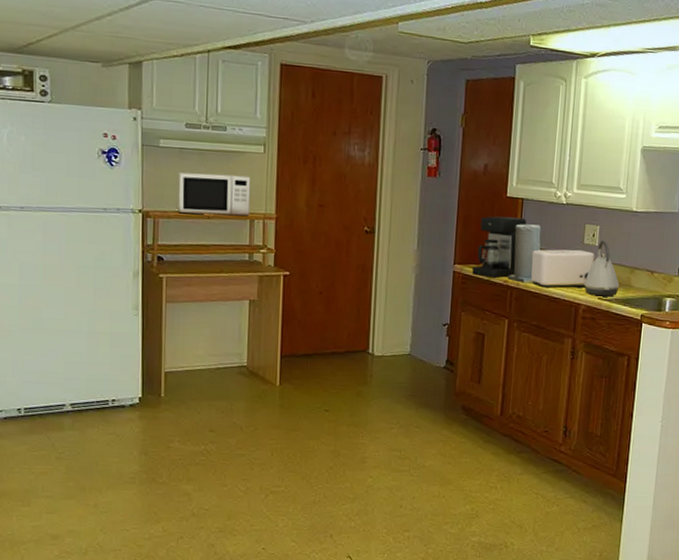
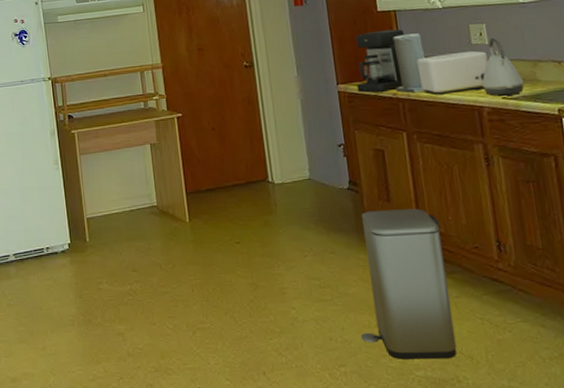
microwave: present [175,171,251,216] -> none [74,33,139,76]
pedal bin: none [428,390,520,527] -> present [360,208,457,359]

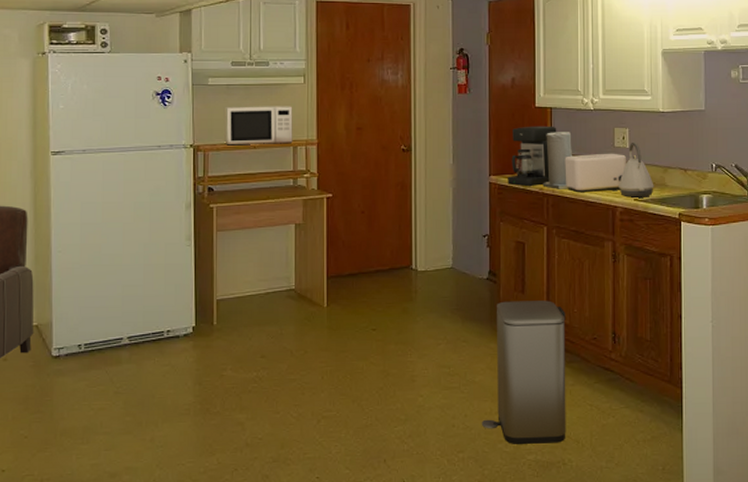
microwave: none [74,33,139,76] -> present [223,105,293,146]

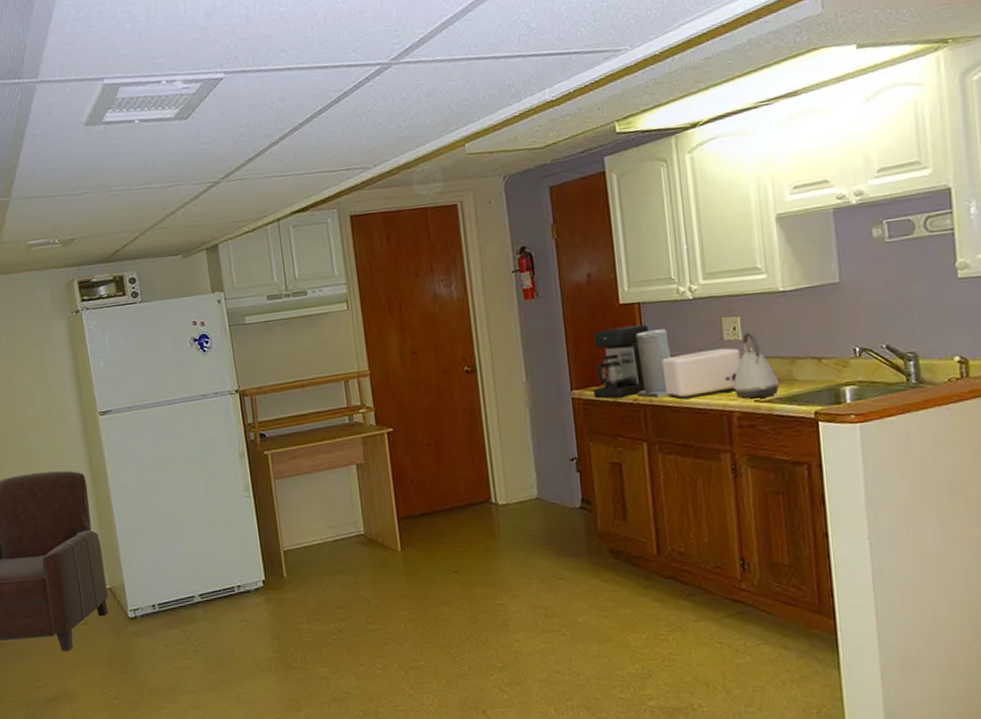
microwave: present [223,105,293,146] -> none [265,335,343,387]
pedal bin: present [481,300,566,444] -> none [589,527,693,690]

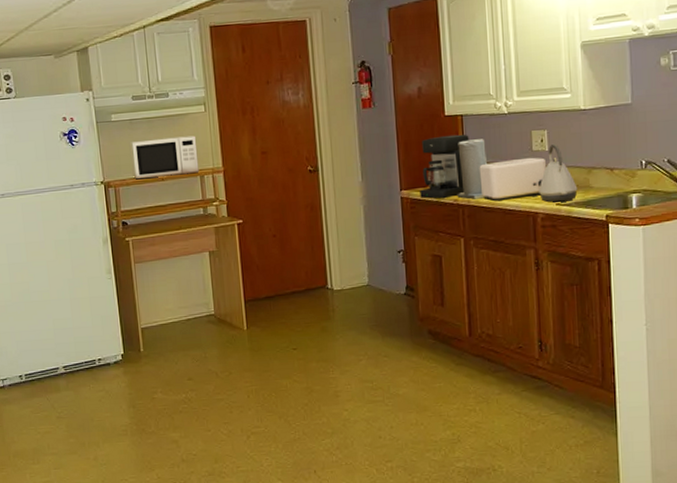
microwave: none [265,335,343,387] -> present [129,135,199,180]

